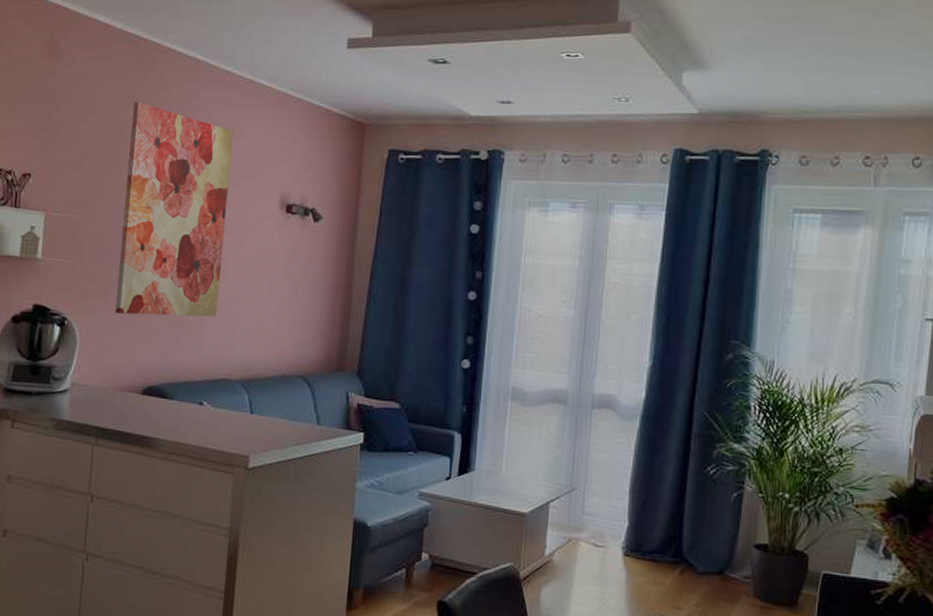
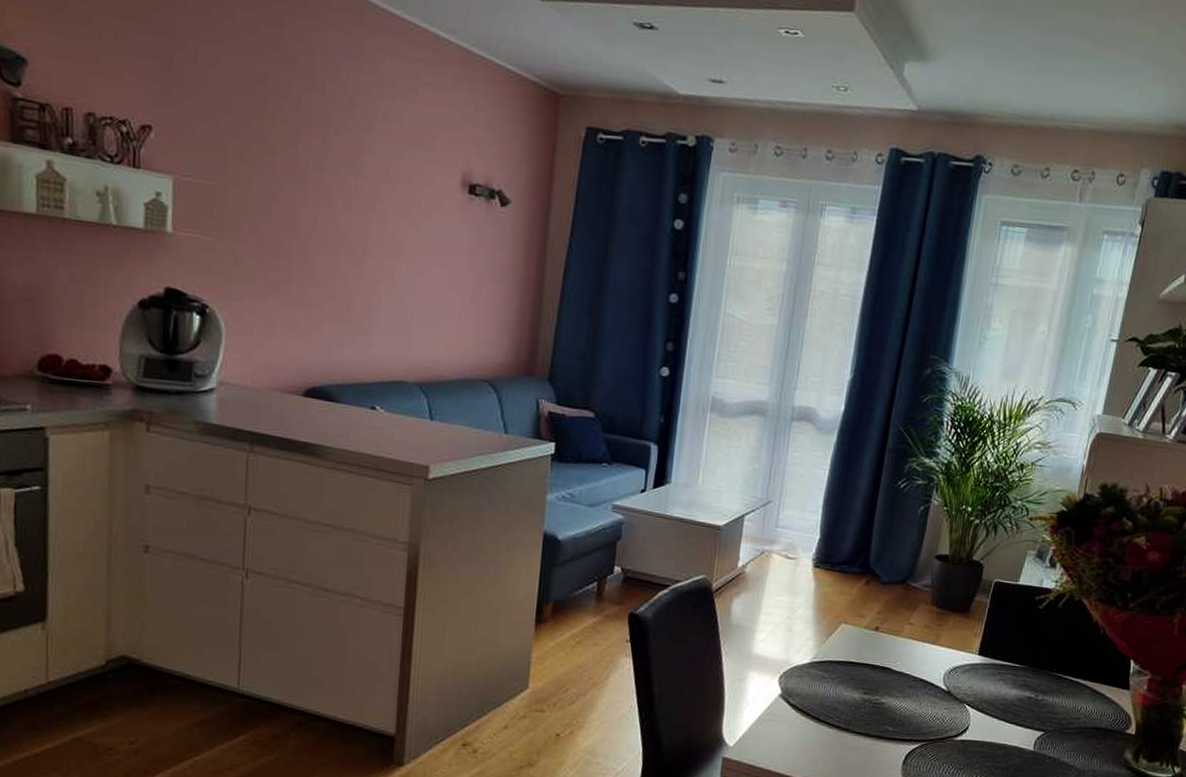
wall art: present [114,102,233,317] -> none [267,44,405,311]

